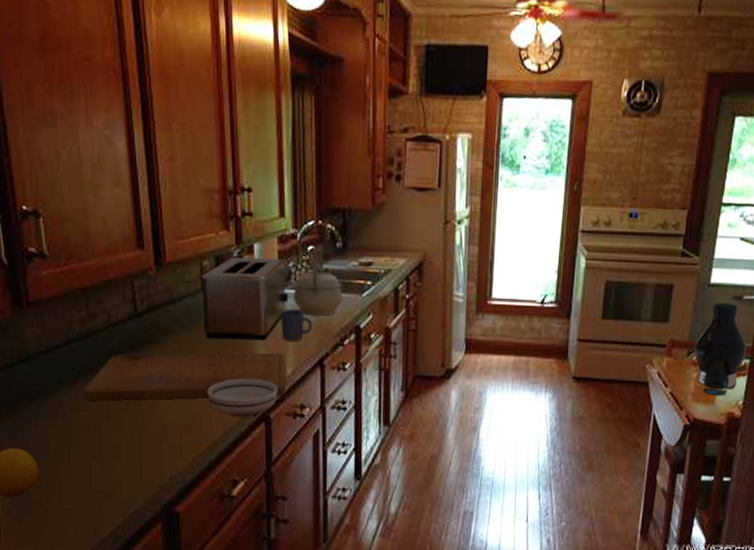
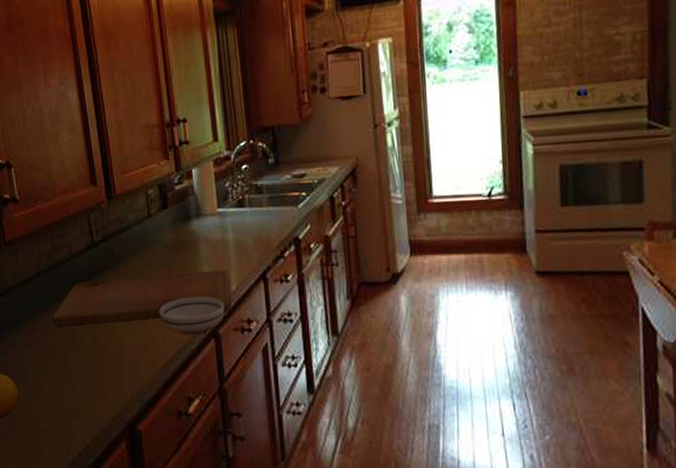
toaster: present [201,257,289,341] -> none [147,181,228,262]
mug: present [281,310,313,342] -> none [221,227,253,258]
kettle: present [293,244,343,316] -> none [231,162,279,231]

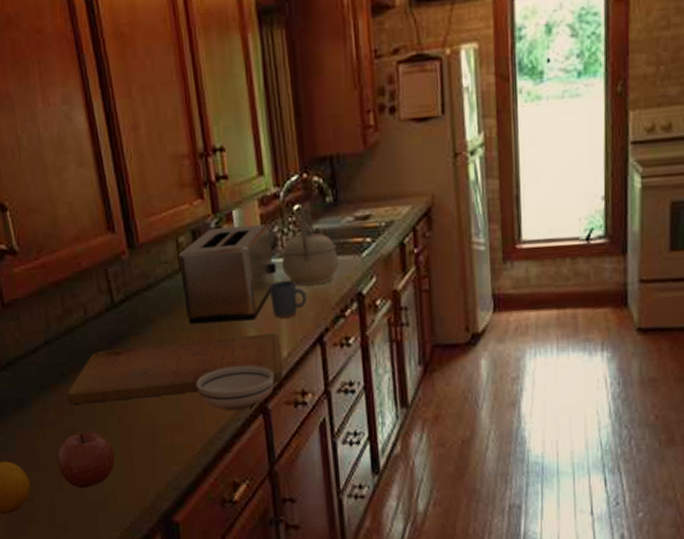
fruit: none [41,349,90,399] -> present [56,431,116,488]
toaster: none [147,181,228,262] -> present [178,224,277,325]
mug: none [221,227,253,258] -> present [269,281,307,319]
kettle: none [231,162,279,231] -> present [281,201,339,286]

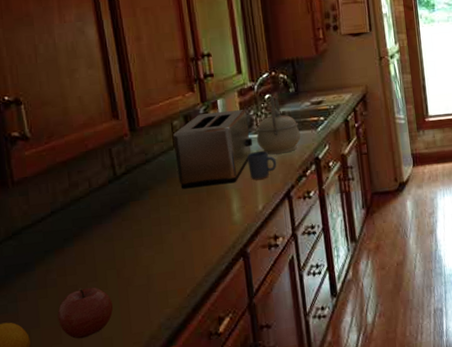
cutting board: present [67,332,283,405] -> none [70,191,259,265]
bowl: present [196,365,275,412] -> none [186,218,253,258]

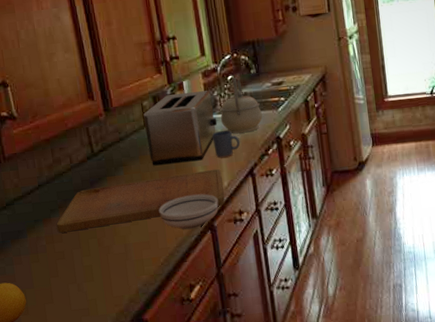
fruit: present [57,287,114,339] -> none [48,253,96,300]
cutting board: none [70,191,259,265] -> present [56,168,225,233]
bowl: none [186,218,253,258] -> present [159,194,219,230]

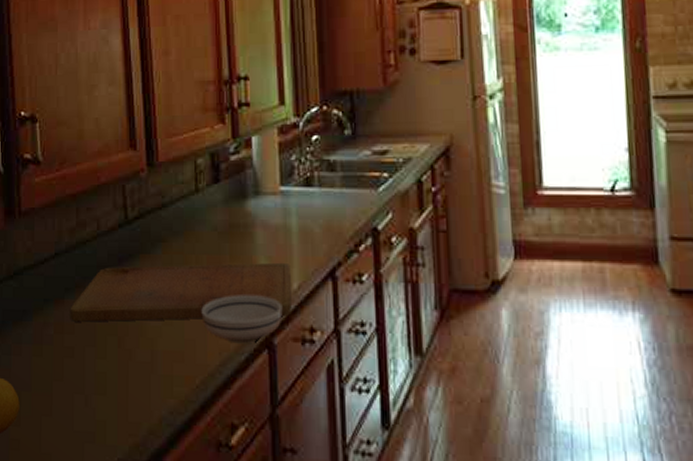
toaster: present [143,90,218,166] -> none [195,152,292,248]
mug: present [212,130,240,158] -> none [284,211,321,249]
kettle: present [220,73,263,134] -> none [296,132,355,217]

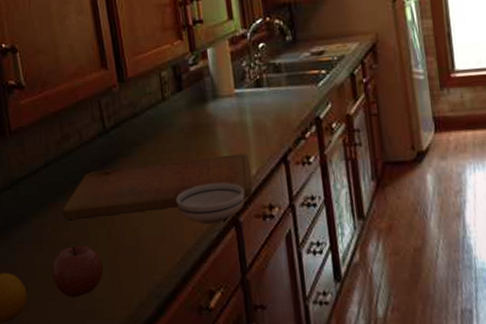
fruit: none [50,351,111,415] -> present [51,244,104,298]

